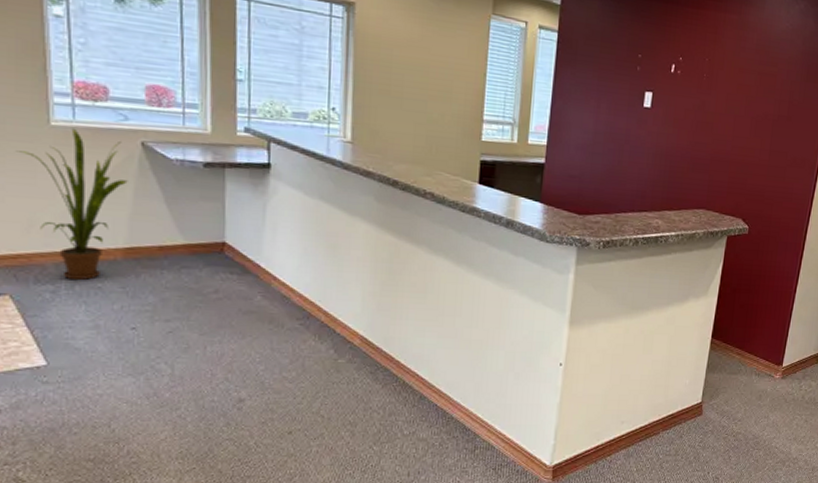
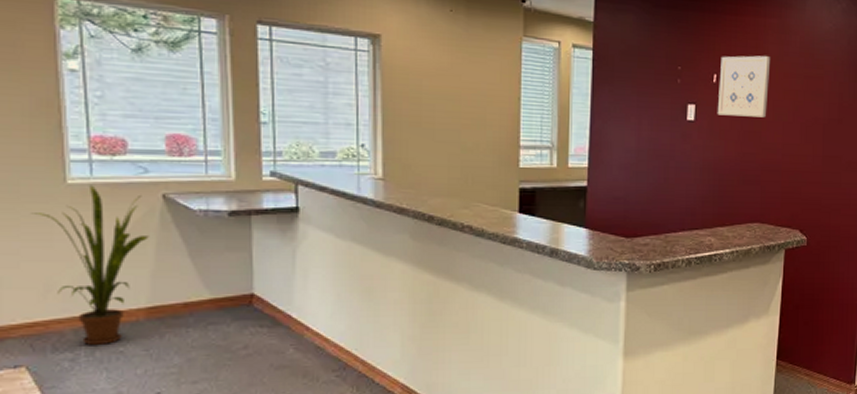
wall art: none [672,47,728,110] -> present [717,55,771,118]

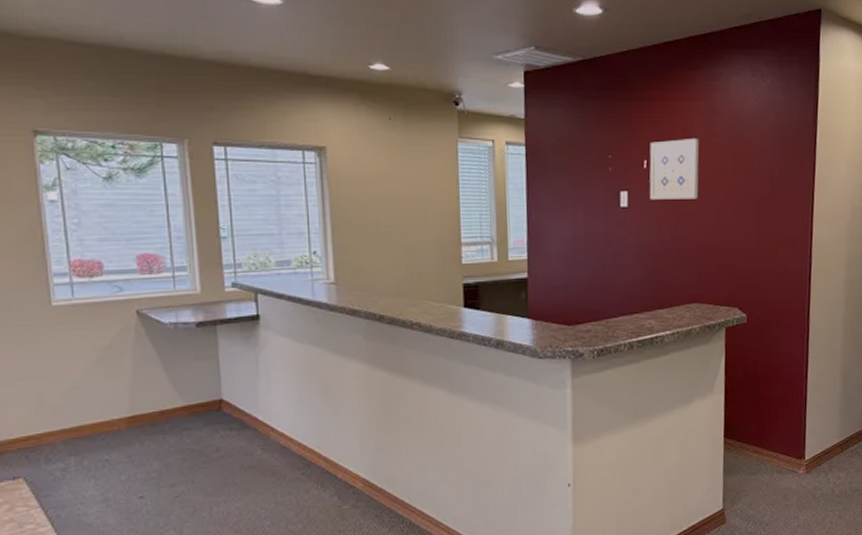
house plant: present [31,185,149,346] -> none [22,305,127,456]

